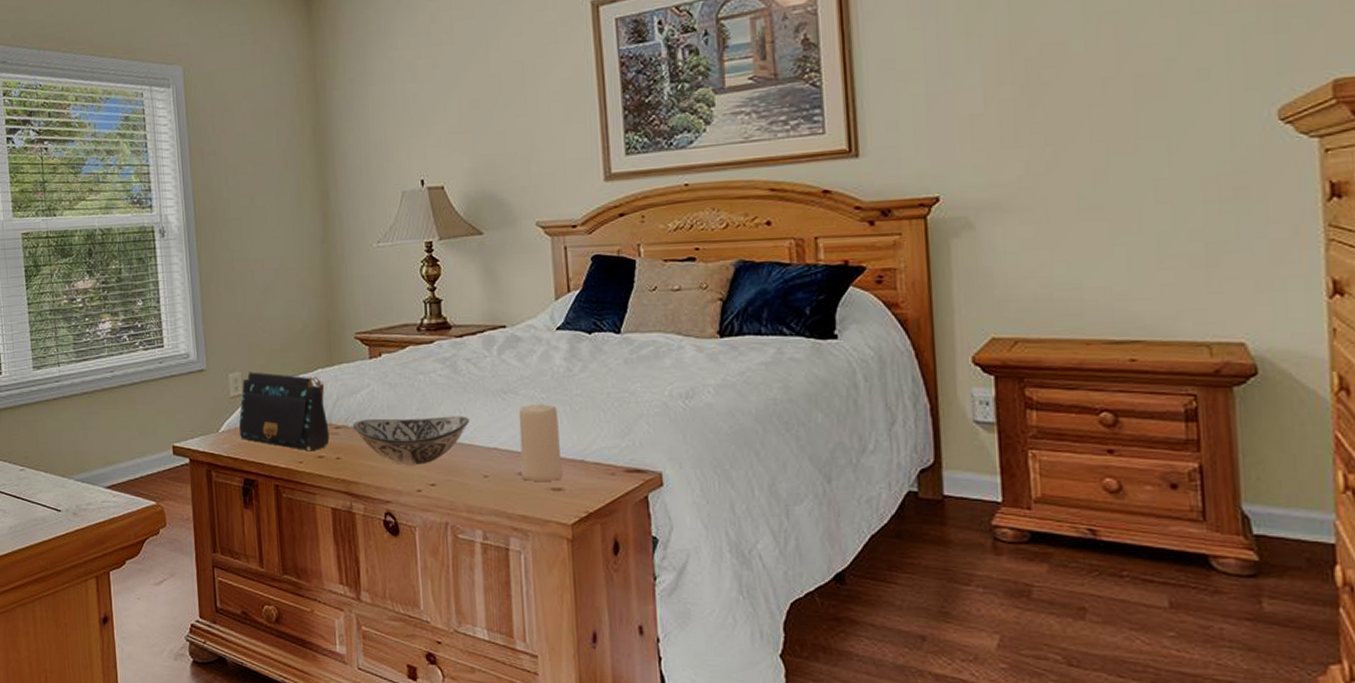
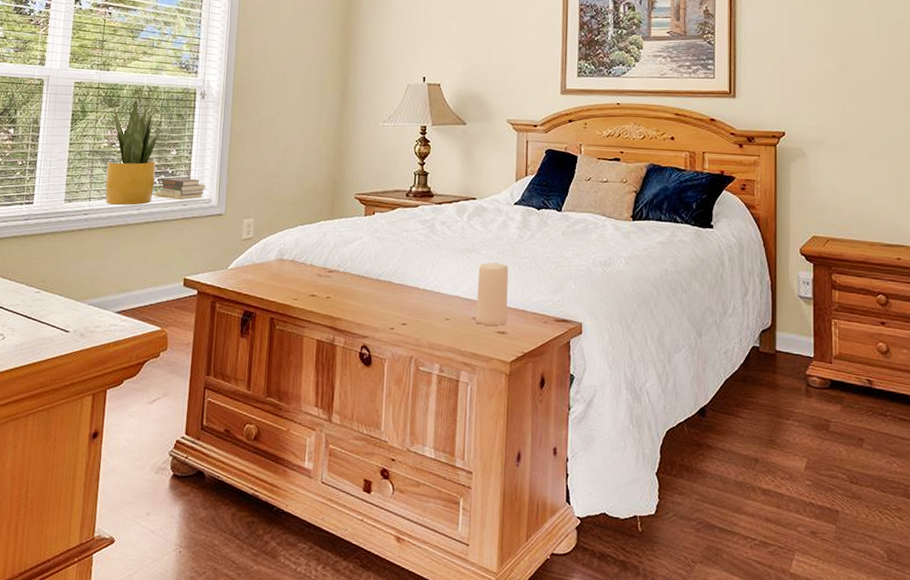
planter: none [64,249,125,369] -> present [105,103,161,206]
books: none [126,331,181,358] -> present [154,177,206,201]
handbag: present [239,370,330,452] -> none [246,218,324,291]
decorative bowl: present [353,416,469,465] -> none [344,265,439,307]

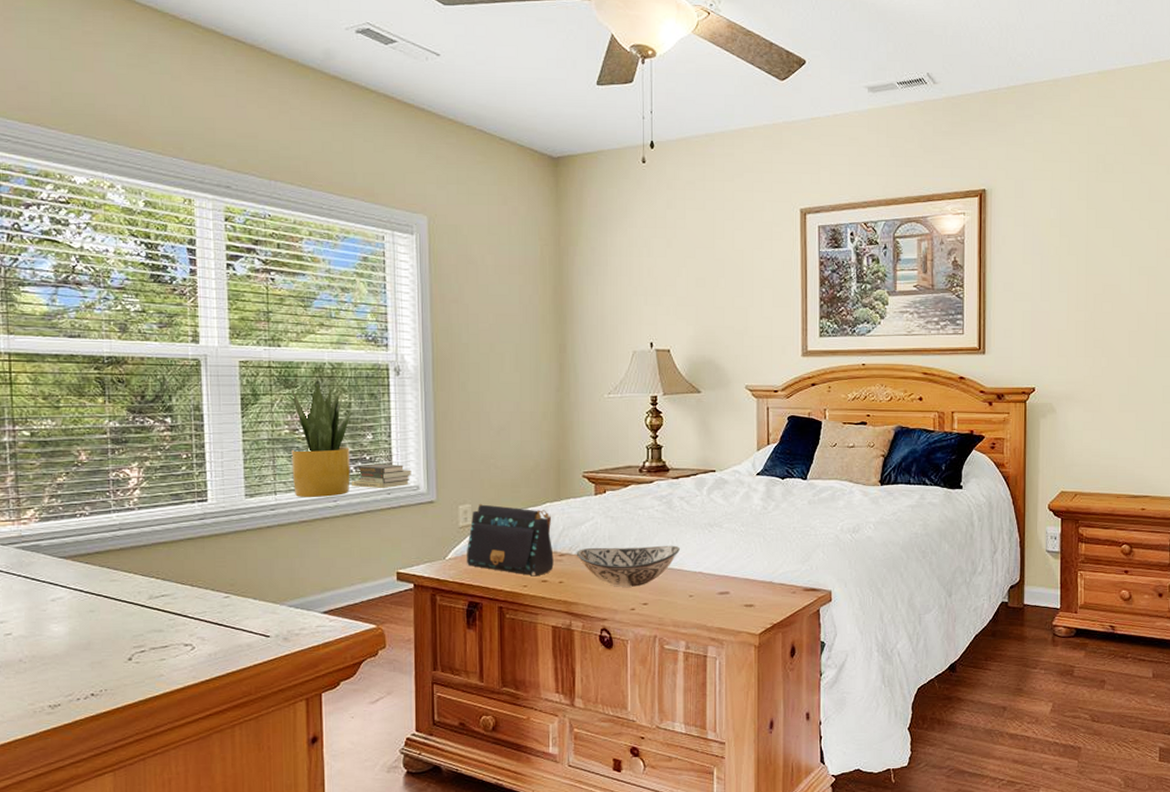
handbag: none [246,218,324,291] -> present [467,503,554,577]
decorative bowl: none [344,265,439,307] -> present [577,545,680,587]
candle: present [475,262,509,327] -> none [720,535,755,600]

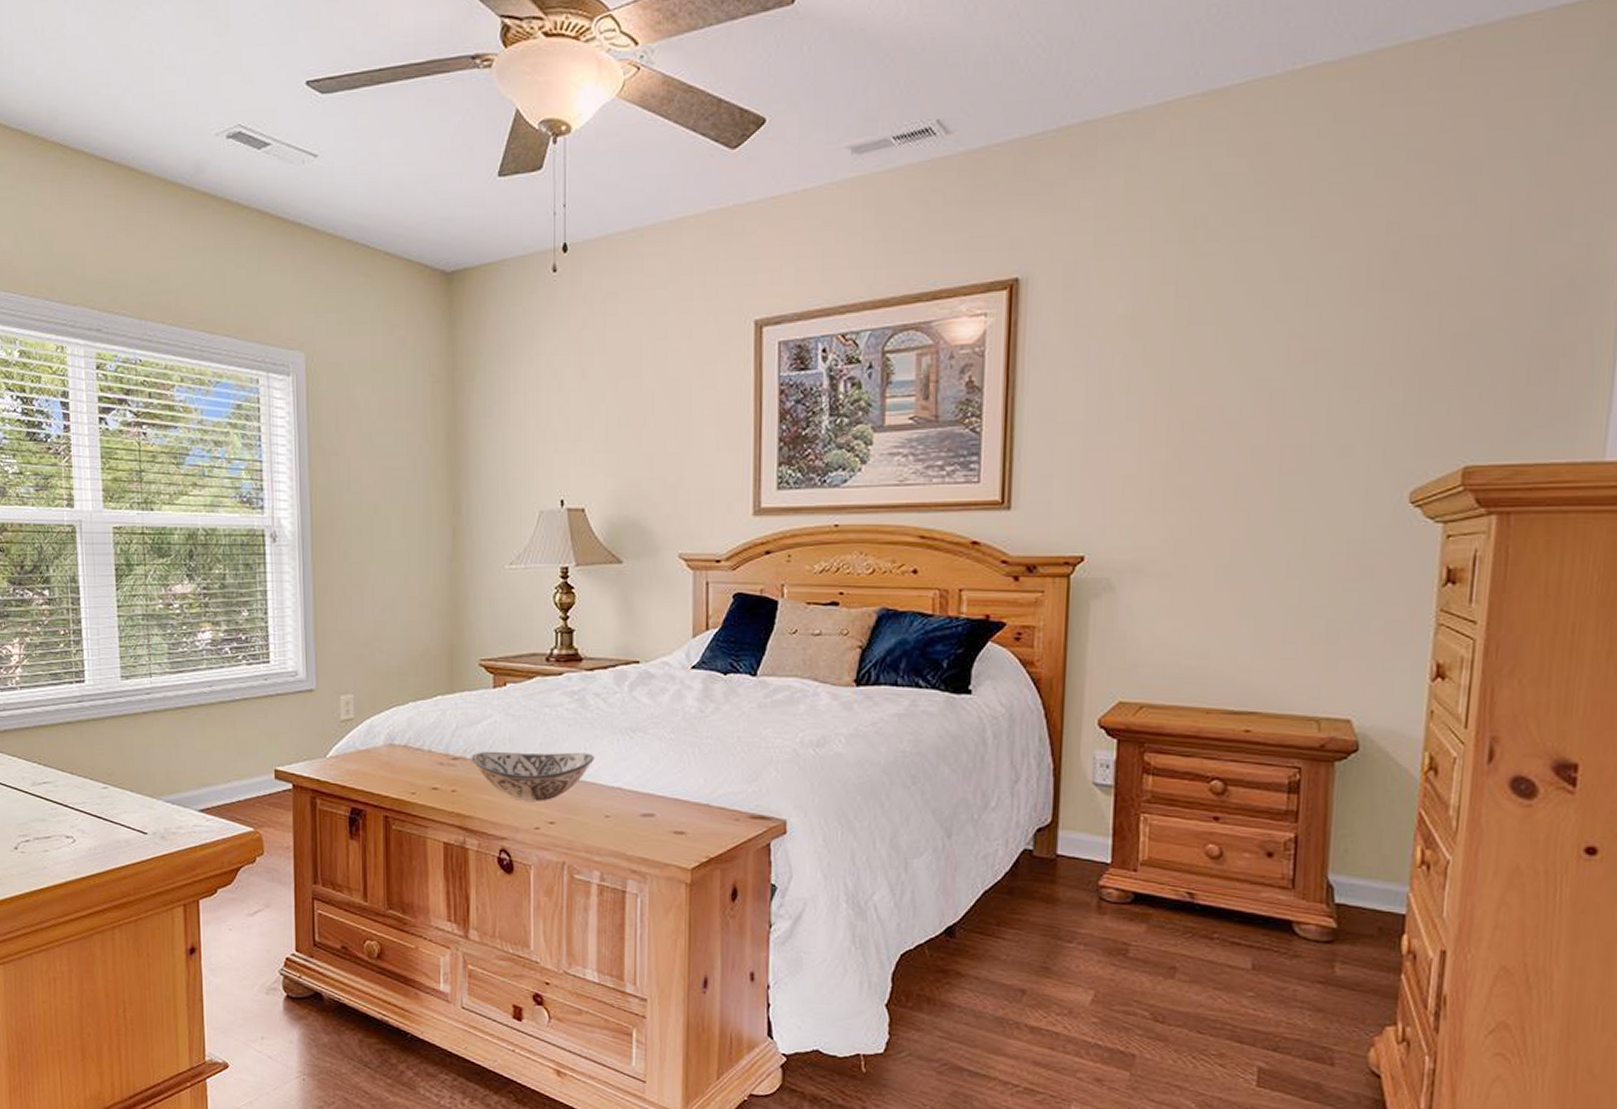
planter: present [287,383,352,498] -> none [161,551,226,682]
books: present [352,464,412,489] -> none [227,644,289,674]
handbag: present [467,503,554,577] -> none [349,693,446,783]

